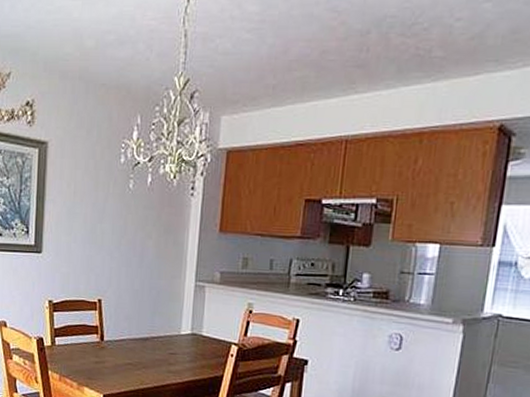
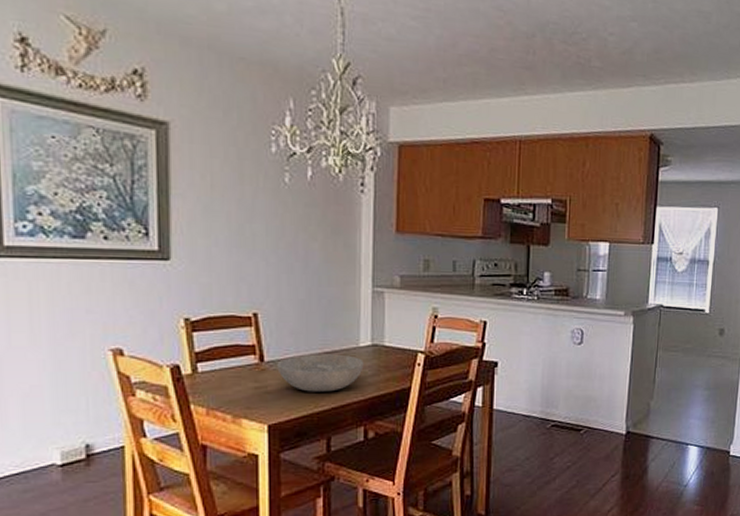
bowl: none [113,337,183,372] -> present [277,354,364,392]

